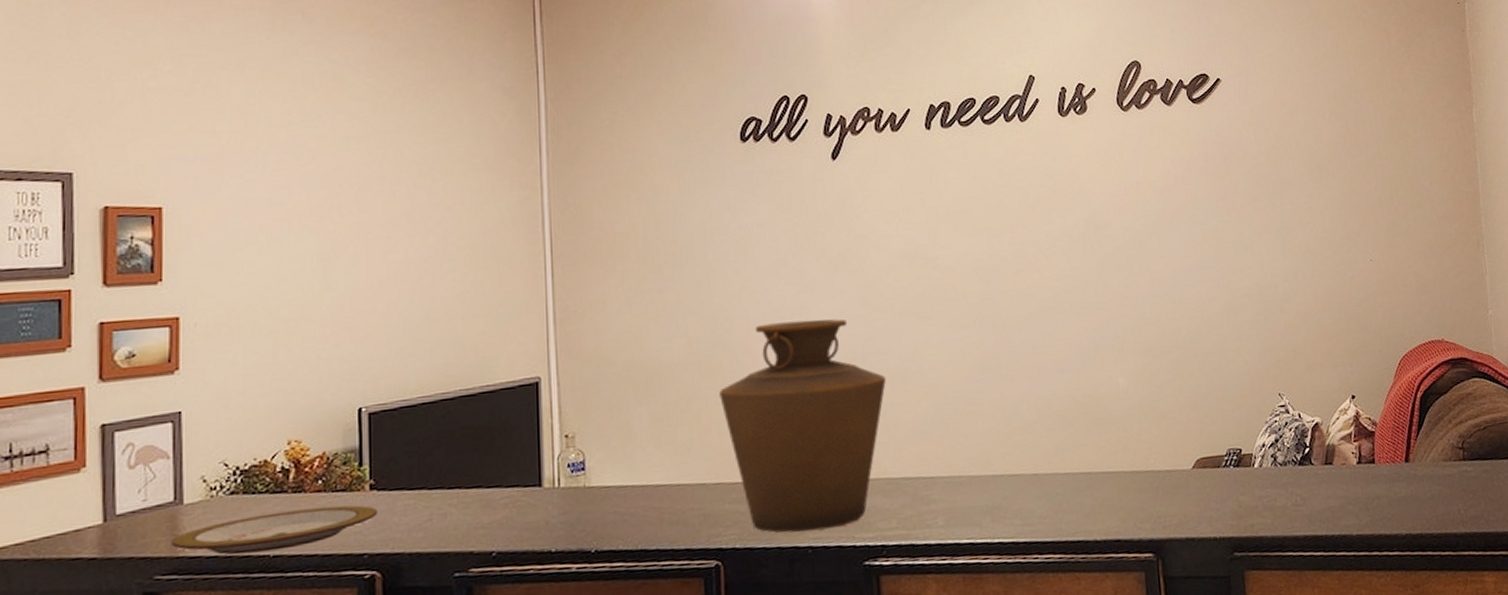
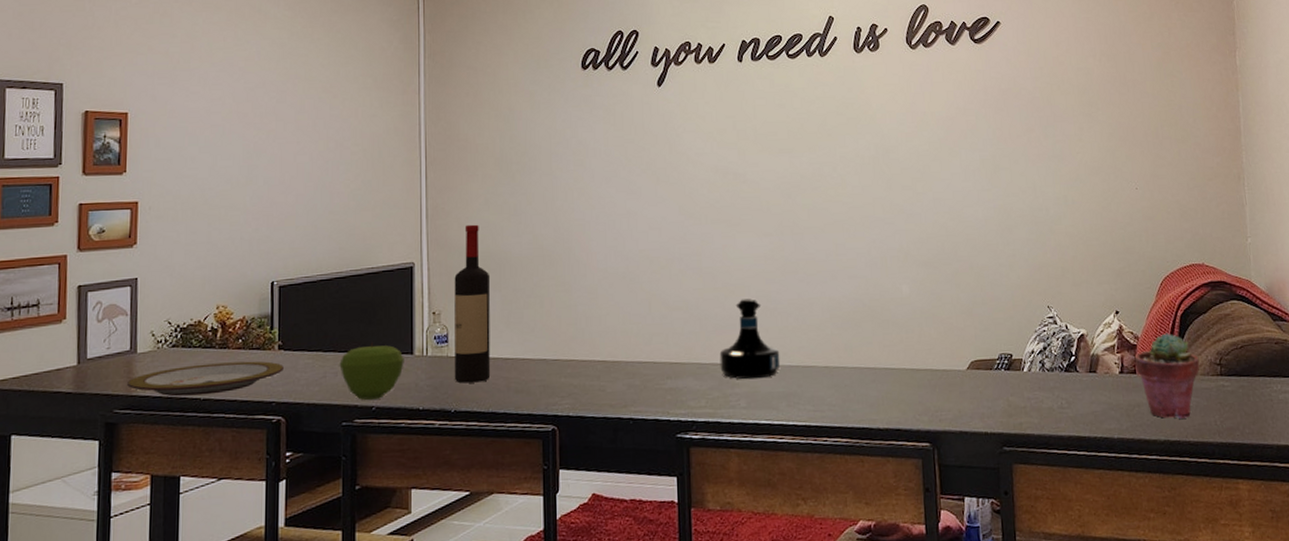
apple: none [449,475,531,545] -> present [339,342,404,401]
wine bottle: none [591,328,639,518] -> present [454,224,491,384]
vase: present [719,319,886,533] -> none [559,223,699,406]
tequila bottle: none [912,400,983,494] -> present [719,298,780,380]
potted succulent: none [1372,417,1442,510] -> present [1134,333,1200,419]

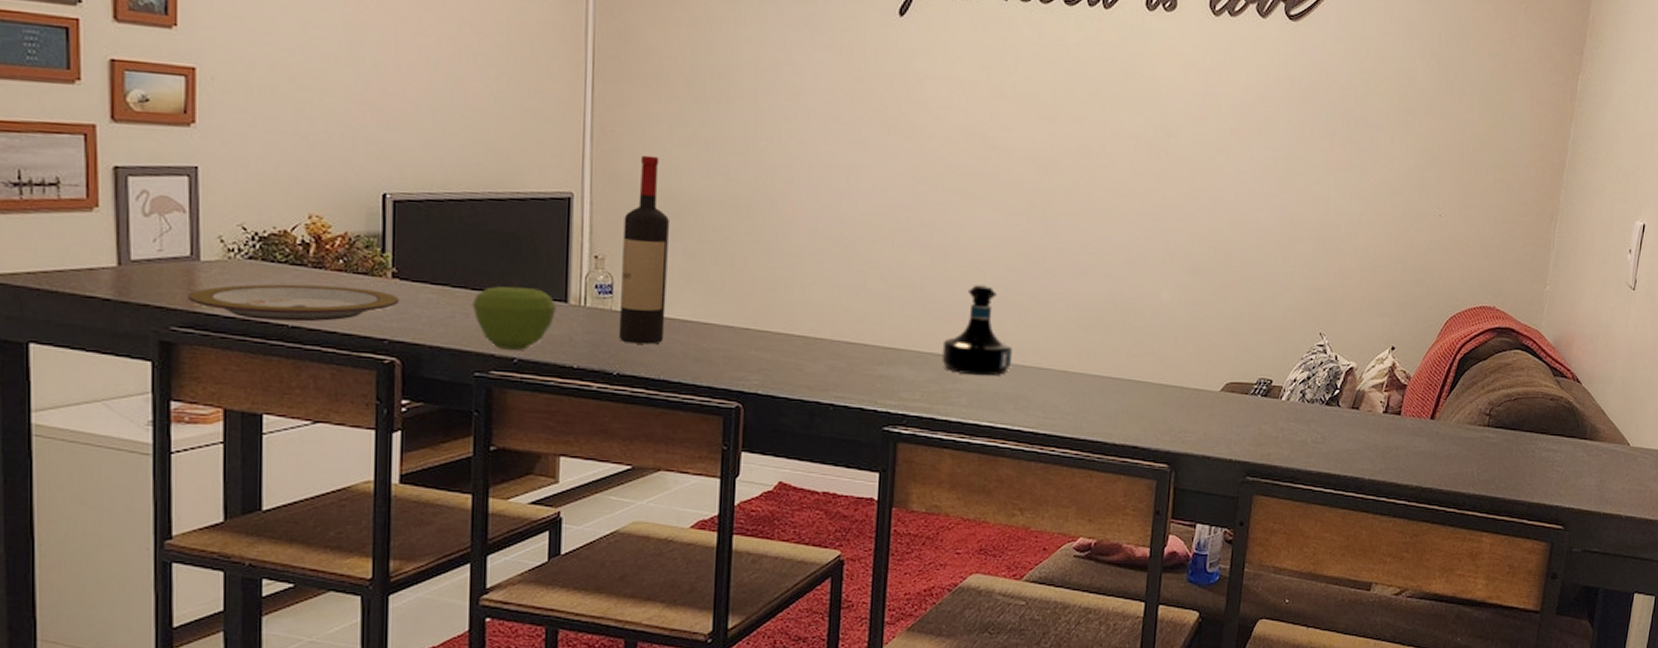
potted succulent: present [1134,333,1200,419] -> none [1401,376,1469,466]

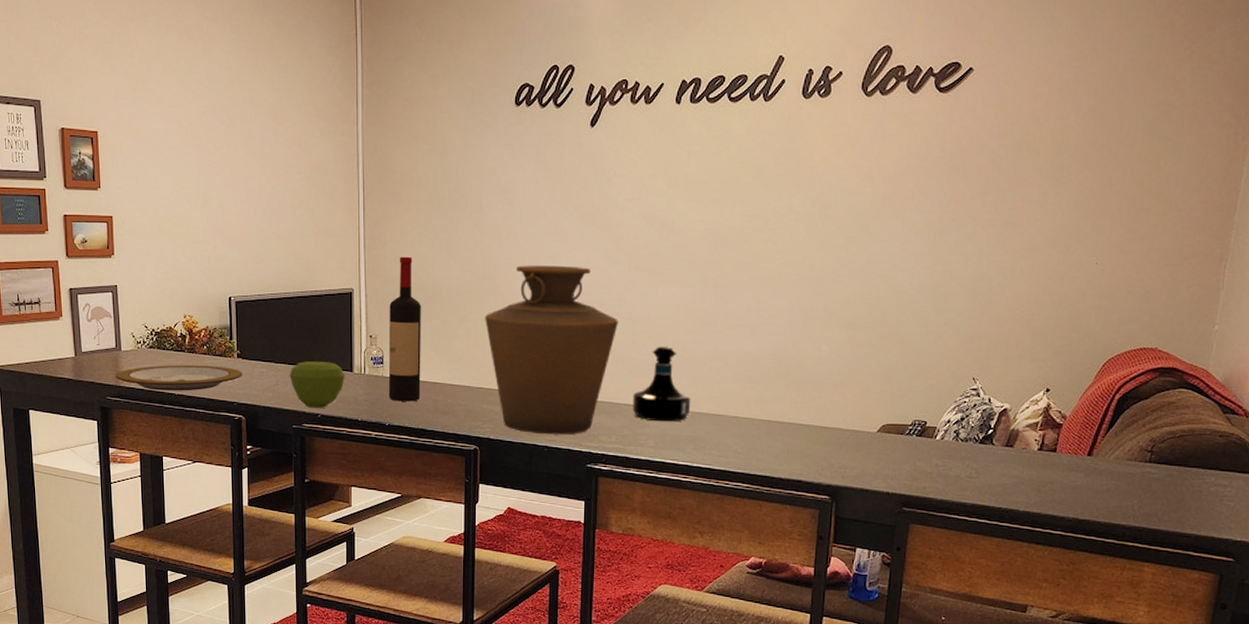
vase: none [756,177,927,391] -> present [485,265,618,435]

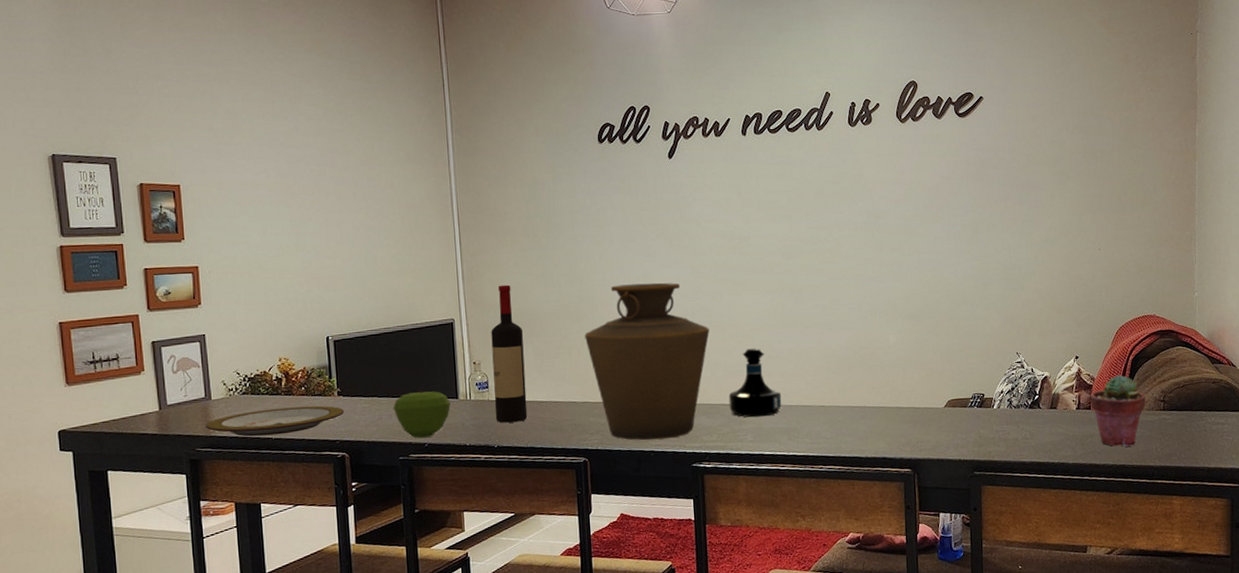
potted succulent: none [1056,415,1129,500] -> present [1090,375,1146,447]

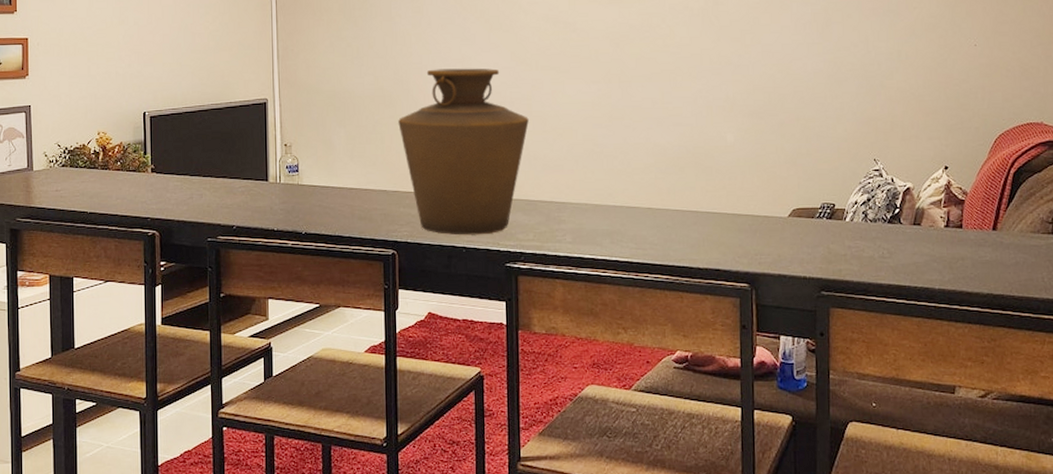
plate: present [206,405,344,437] -> none [27,181,156,209]
apple: present [393,389,451,439] -> none [204,169,260,221]
wine bottle: present [491,284,528,423] -> none [303,65,337,209]
tequila bottle: present [728,348,782,418] -> none [547,142,605,217]
potted succulent: present [1090,375,1146,447] -> none [961,190,1031,274]

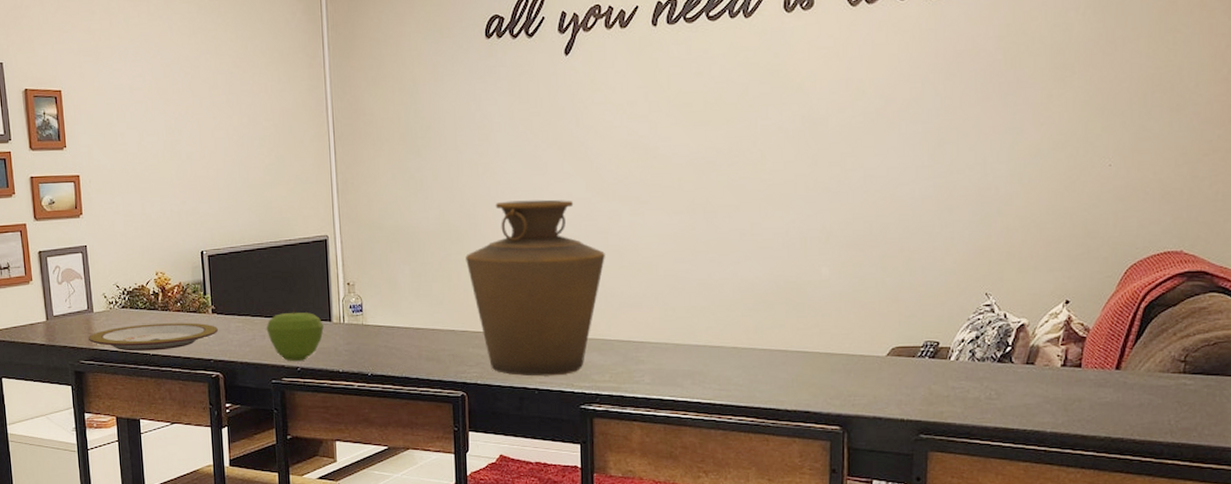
plate: none [27,181,156,209] -> present [89,322,218,351]
apple: none [204,169,260,221] -> present [266,309,324,362]

